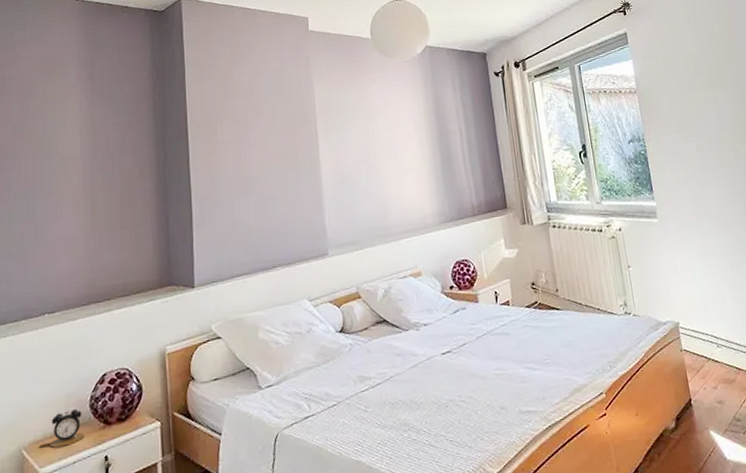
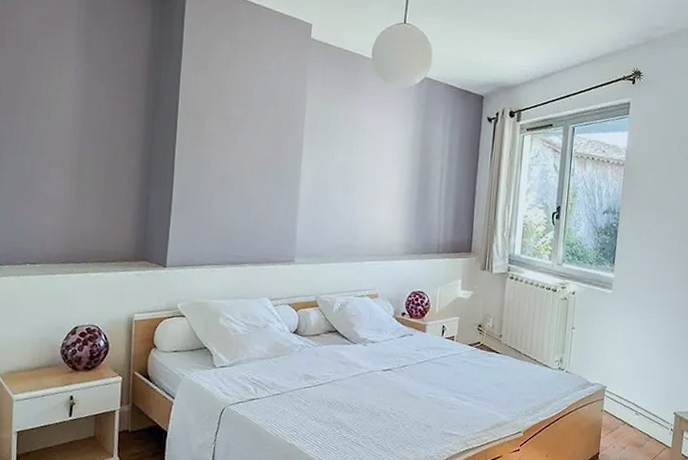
alarm clock: present [50,407,85,448] -> none [23,349,54,381]

